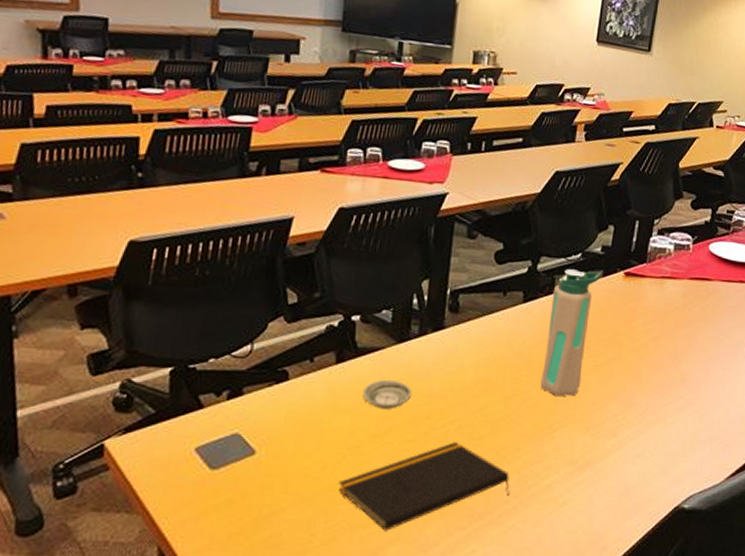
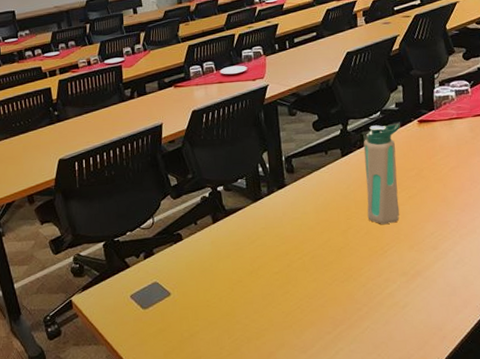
notepad: present [338,442,510,531] -> none [233,269,360,340]
saucer: present [363,379,412,409] -> none [236,229,272,252]

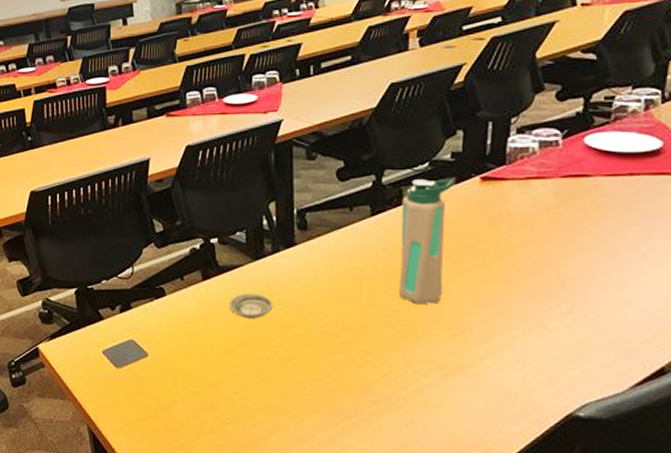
saucer: none [236,229,272,252] -> present [229,292,273,319]

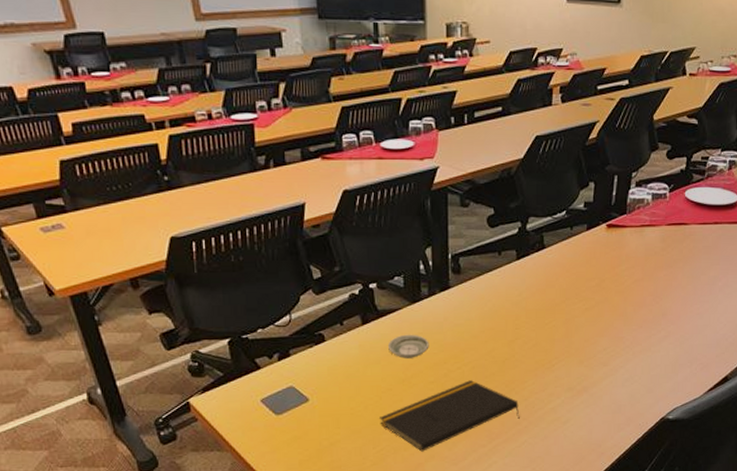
notepad: none [219,347,379,423] -> present [380,380,520,452]
water bottle: present [398,179,455,305] -> none [538,226,587,337]

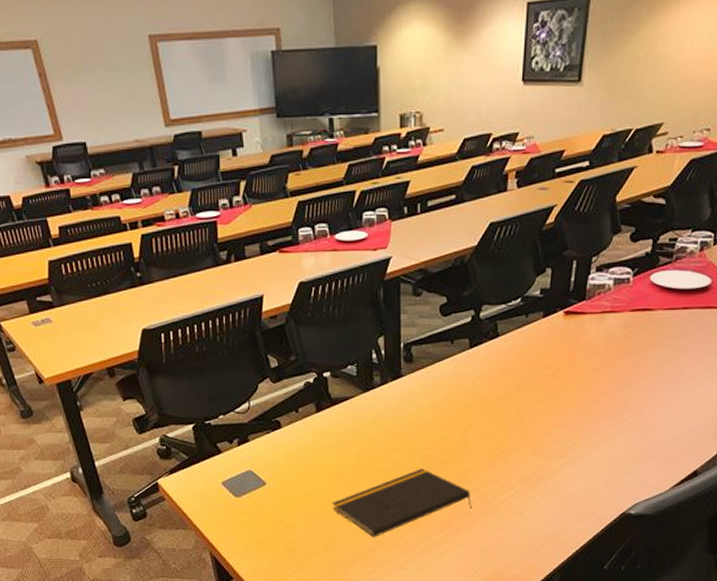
saucer: present [388,334,429,359] -> none [341,422,381,446]

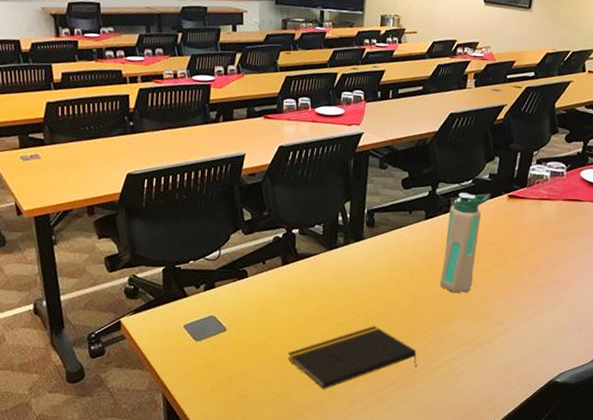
water bottle: none [491,313,543,427] -> present [440,192,490,293]

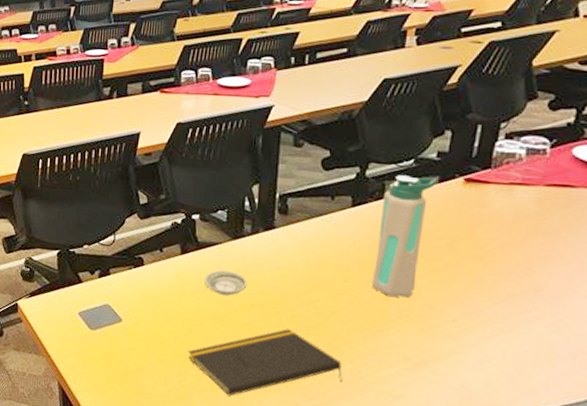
saucer: none [303,277,340,300] -> present [205,269,248,296]

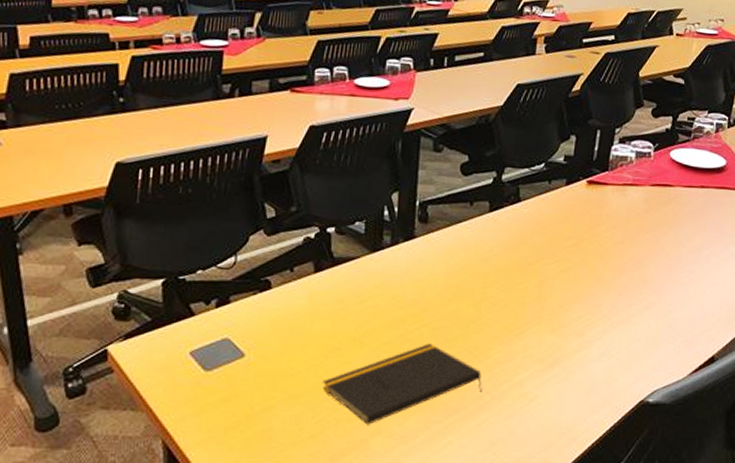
saucer: present [205,269,248,296] -> none [341,286,387,314]
water bottle: present [371,175,439,297] -> none [508,179,566,300]

